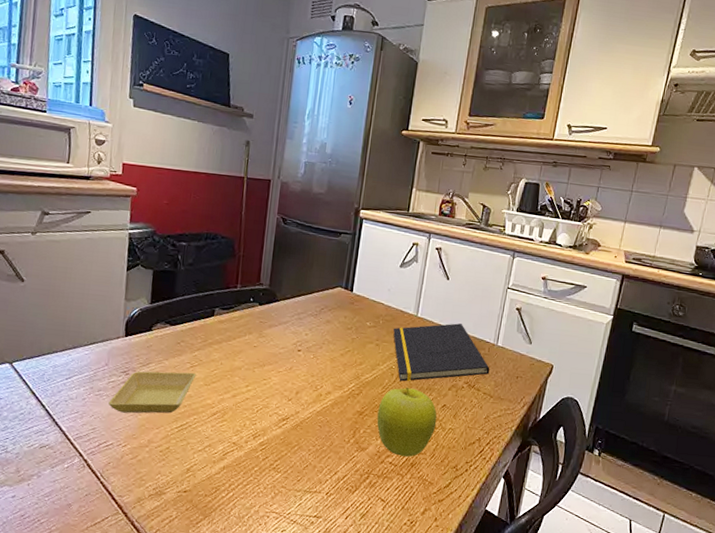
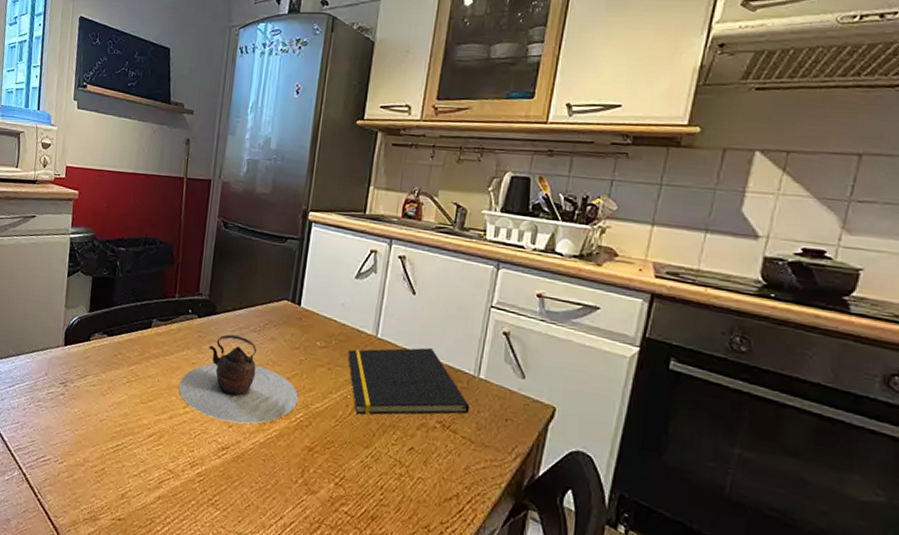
saucer: present [108,371,196,414] -> none [47,383,133,432]
teapot: none [241,319,351,397] -> present [178,334,298,424]
fruit: present [377,387,437,457] -> none [329,421,403,508]

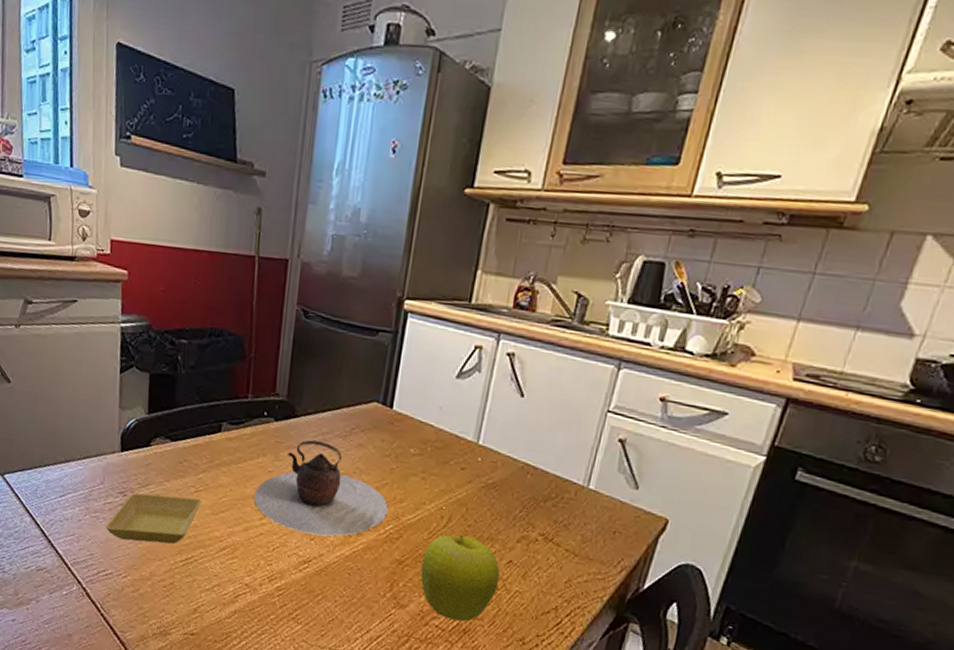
saucer: none [47,383,133,432] -> present [106,492,202,544]
fruit: none [329,421,403,508] -> present [420,534,500,622]
notepad: present [347,347,470,415] -> none [444,455,576,527]

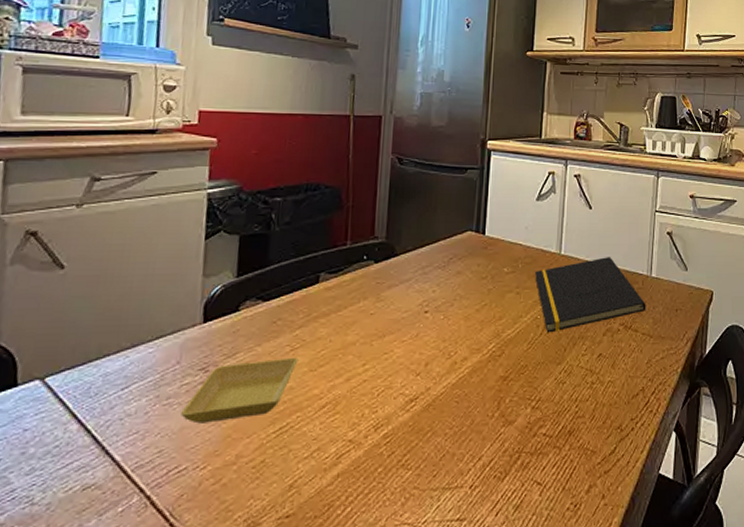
teapot: present [253,440,388,536] -> none [355,276,489,370]
fruit: present [420,534,500,622] -> none [524,338,593,424]
notepad: none [444,455,576,527] -> present [534,257,646,333]

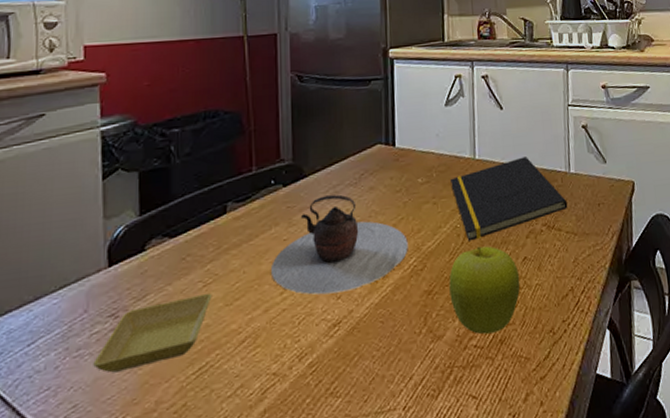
teapot: none [355,276,489,370] -> present [270,194,408,295]
fruit: none [524,338,593,424] -> present [449,246,521,335]

